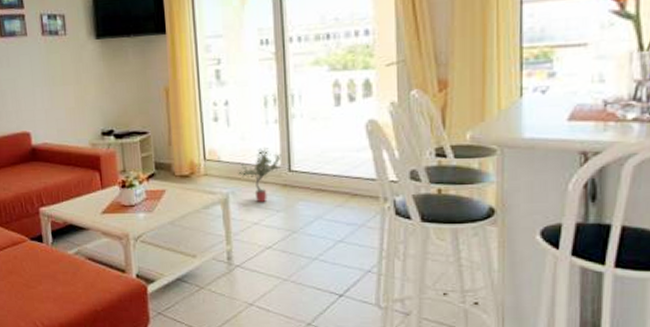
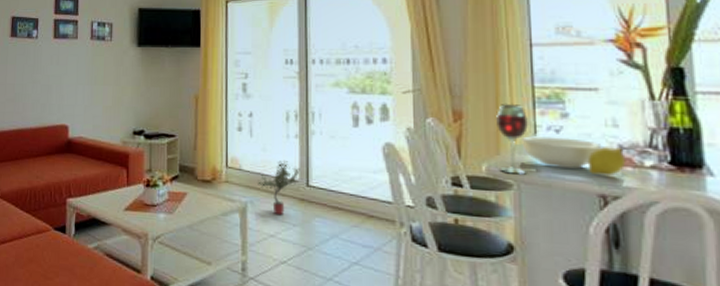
wineglass: none [481,66,516,140] -> present [495,103,529,175]
bowl: none [507,98,585,129] -> present [522,136,601,169]
fruit: none [571,101,609,133] -> present [587,146,626,177]

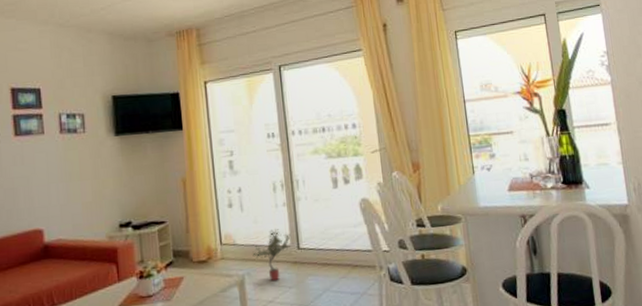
wineglass: present [495,103,529,175] -> none [444,150,470,210]
bowl: present [522,136,601,169] -> none [464,174,519,199]
fruit: present [587,146,626,177] -> none [510,175,536,201]

